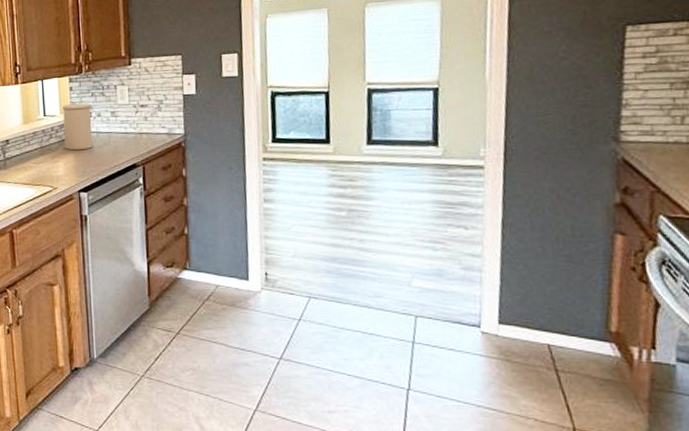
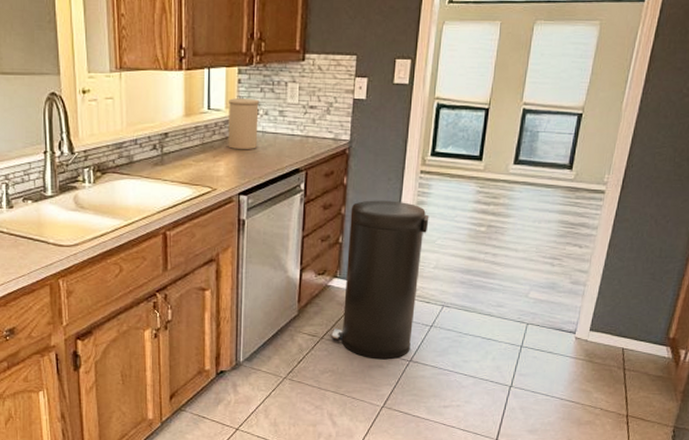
pedal bin: none [186,189,280,357] -> present [330,200,429,360]

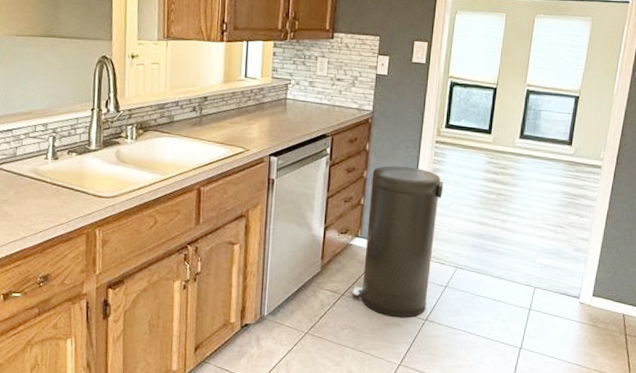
canister: present [228,98,259,150] -> none [261,68,291,116]

